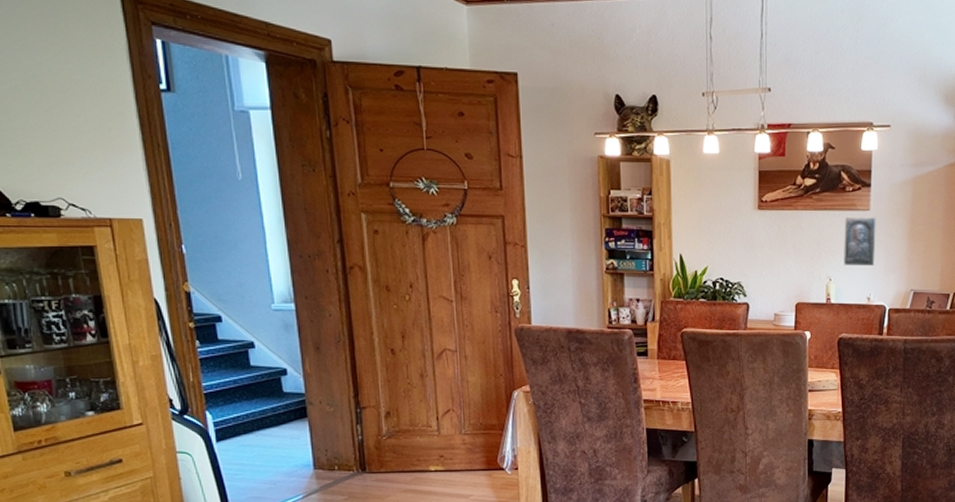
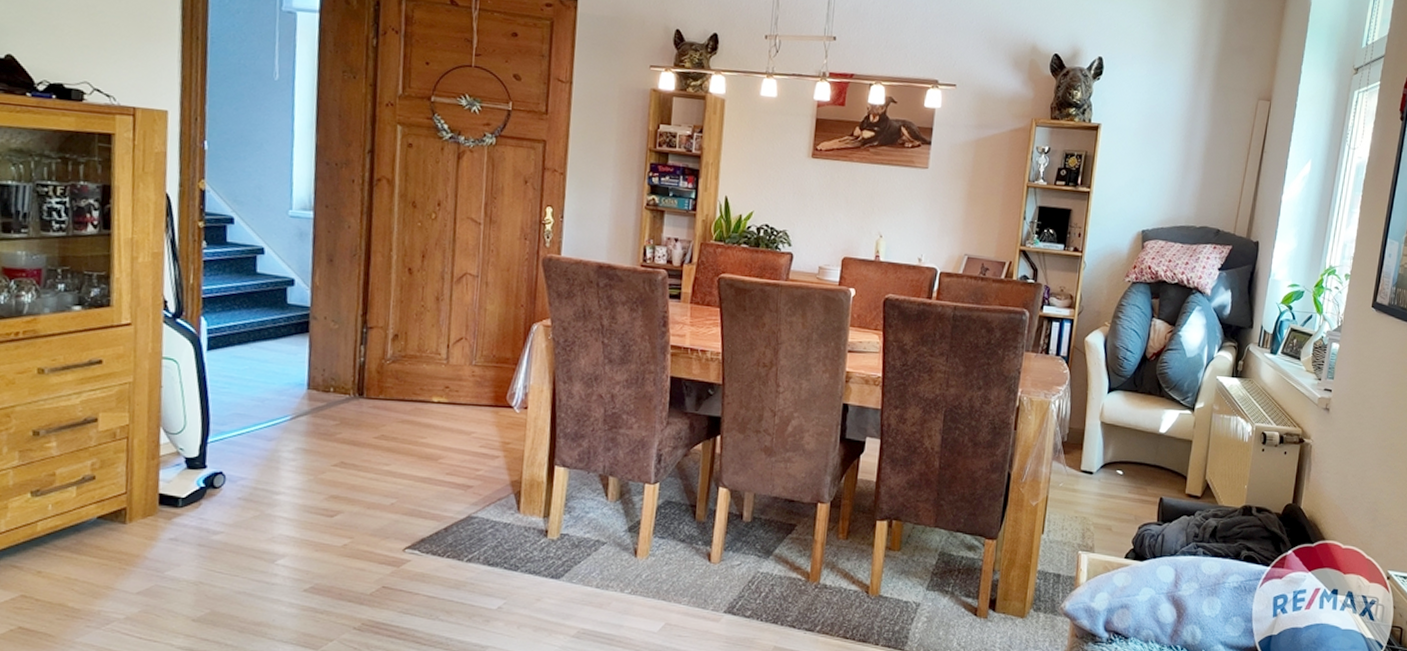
brass plaque: present [844,216,876,265] -> none [897,173,934,226]

